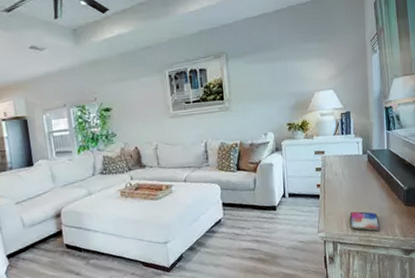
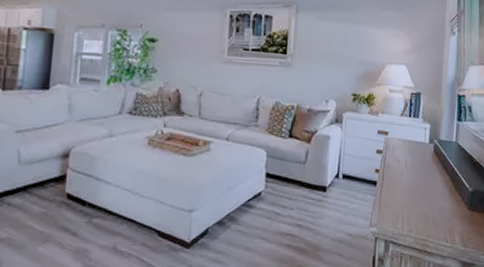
smartphone: present [350,211,380,231] -> none [406,207,439,234]

